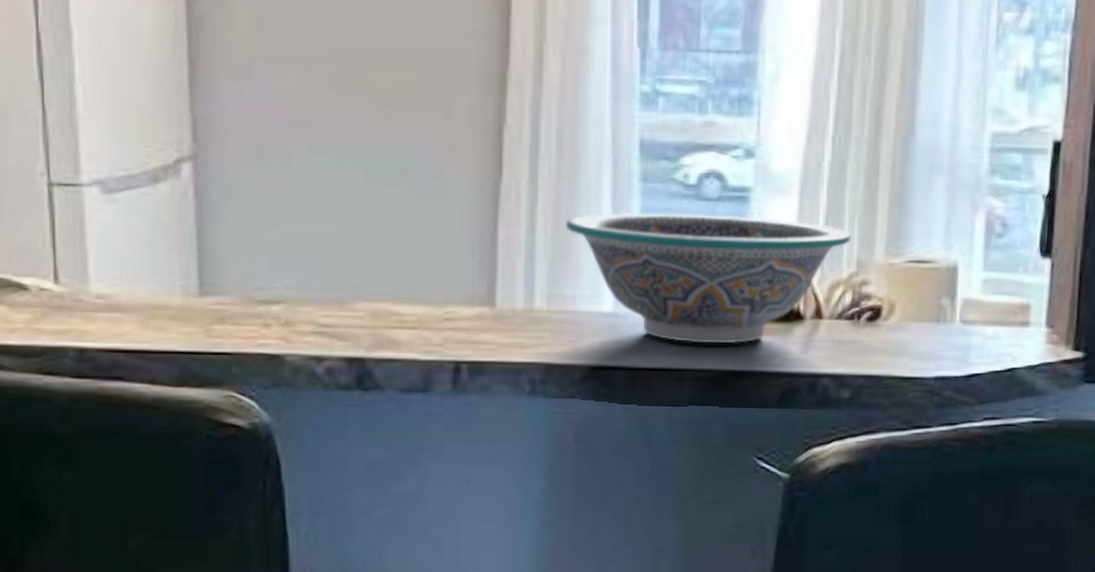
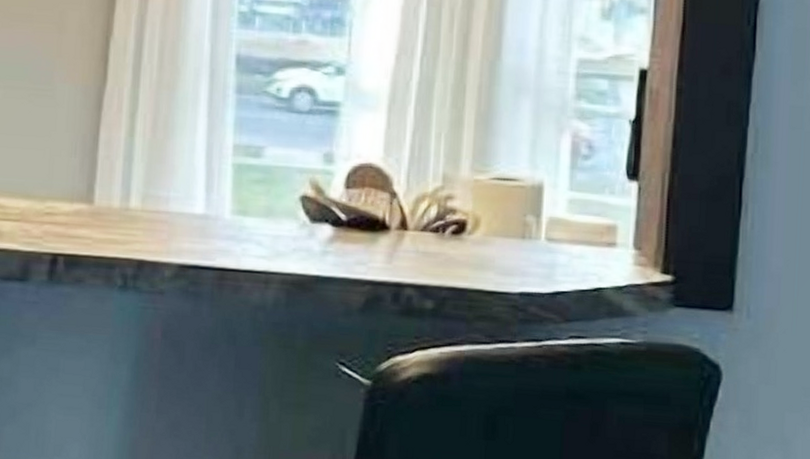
bowl: present [566,212,851,344] -> none [163,121,437,251]

